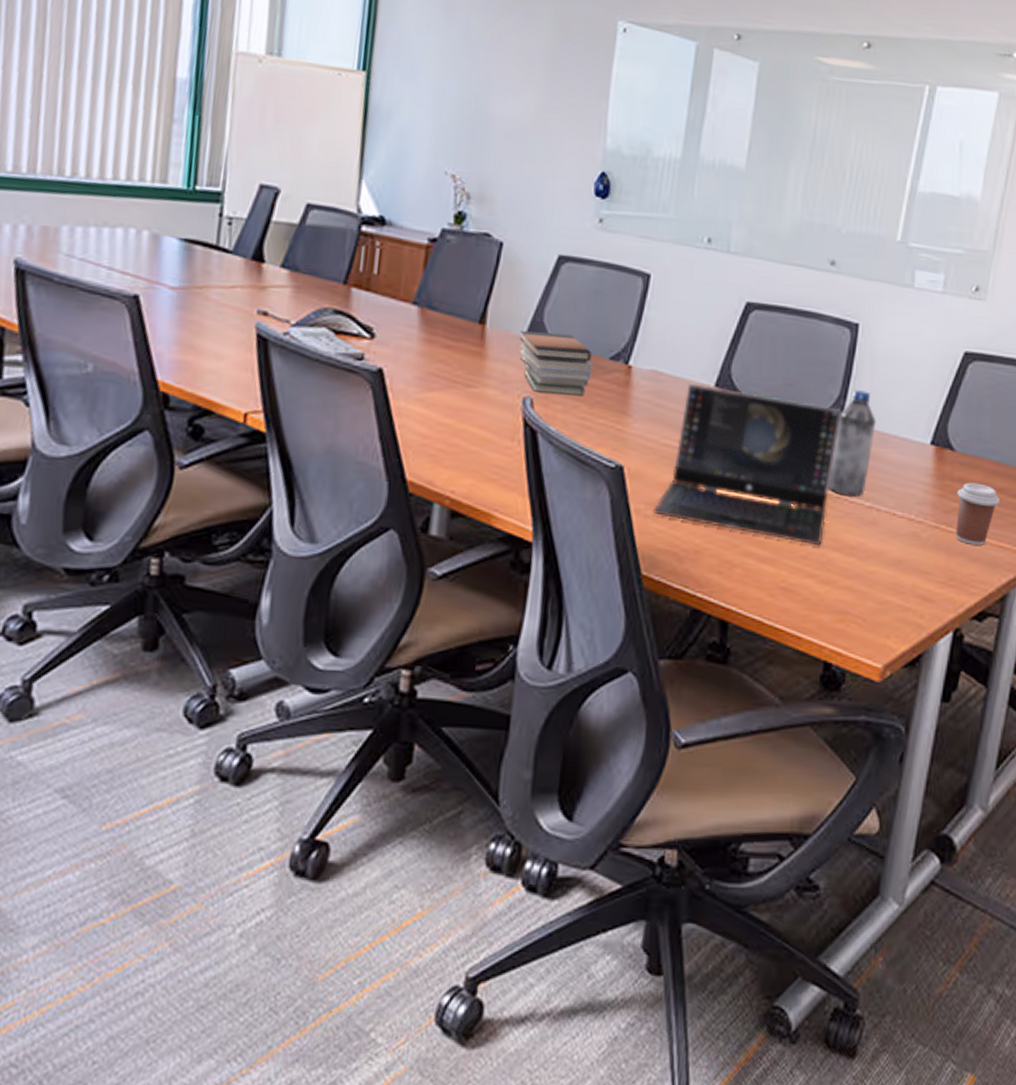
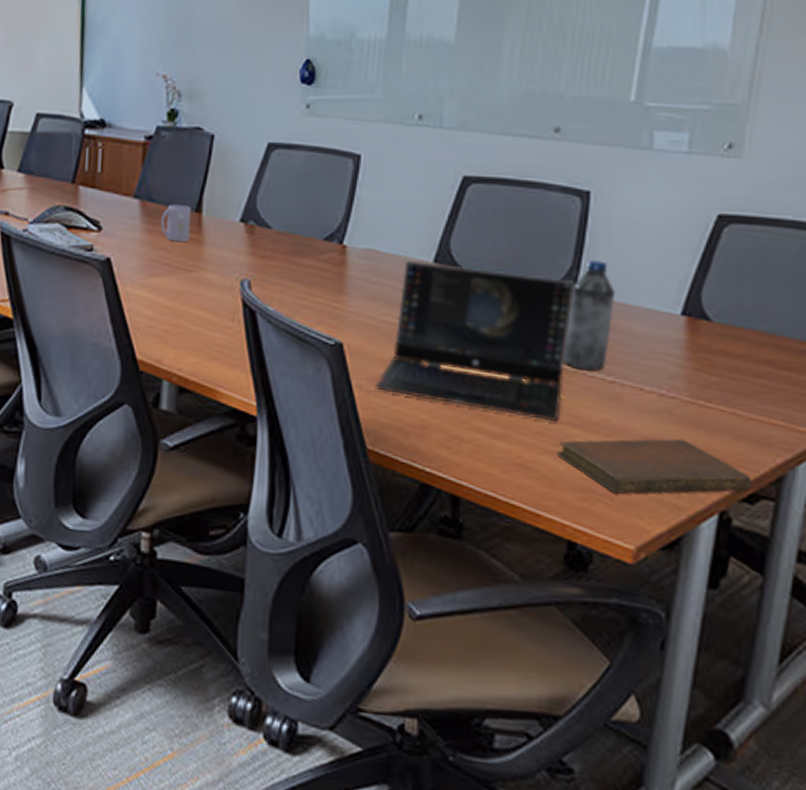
mug: none [441,313,475,355] -> present [161,204,192,242]
book stack: present [519,331,592,396] -> none [234,217,307,277]
notebook: none [818,561,982,615] -> present [557,439,752,494]
coffee cup: present [955,482,1000,546] -> none [716,354,769,423]

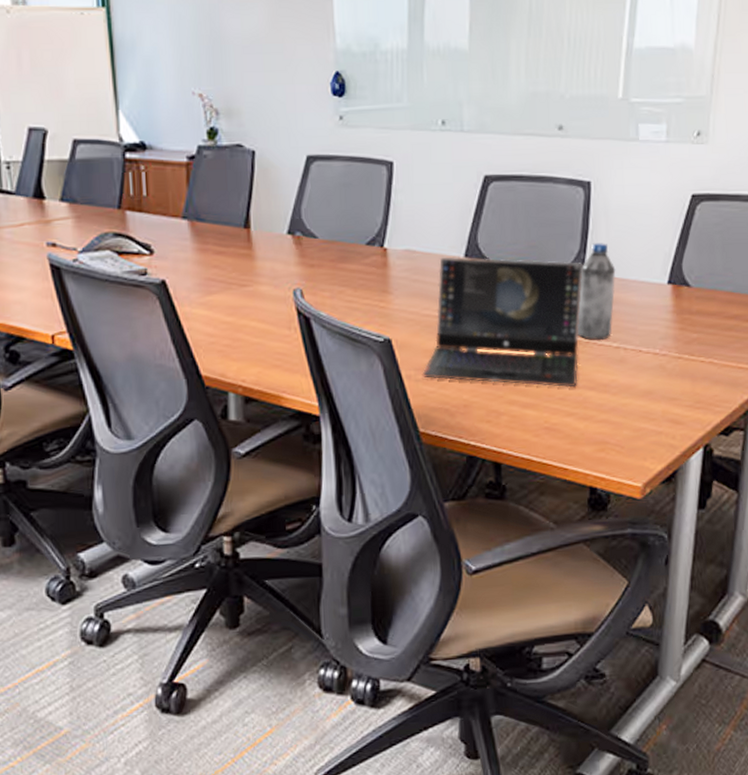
mug: present [161,204,192,242] -> none [212,221,241,259]
notebook: present [557,439,752,494] -> none [577,390,727,441]

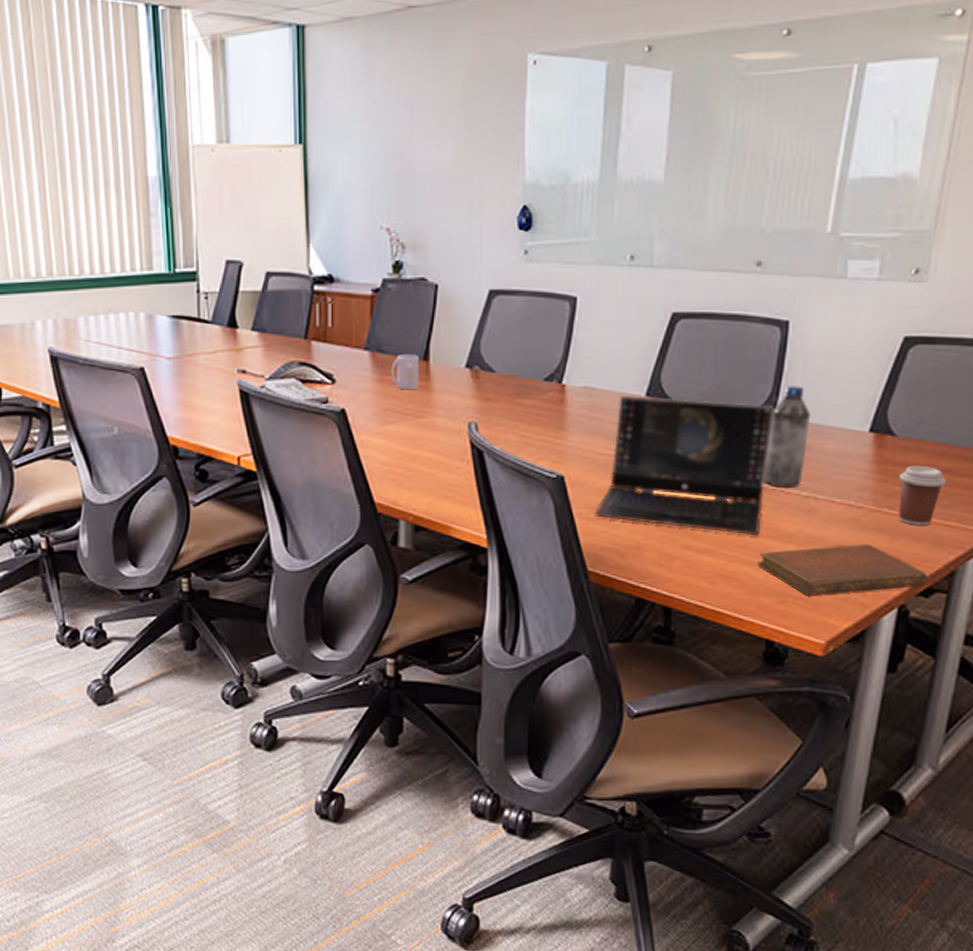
mug: none [212,221,241,259] -> present [391,353,419,390]
notebook: none [577,390,727,441] -> present [757,545,928,595]
coffee cup: none [696,313,736,369] -> present [898,465,946,525]

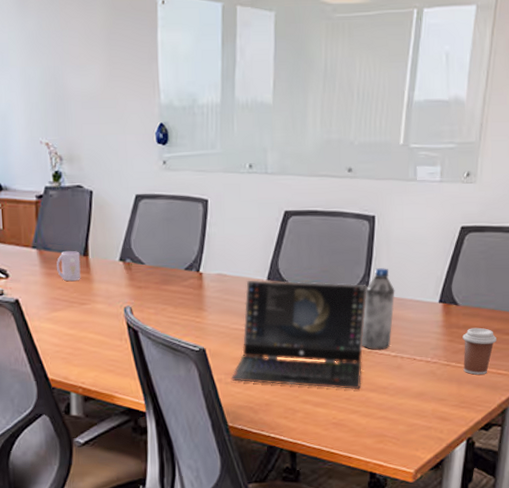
notebook: present [757,545,928,595] -> none [360,392,487,435]

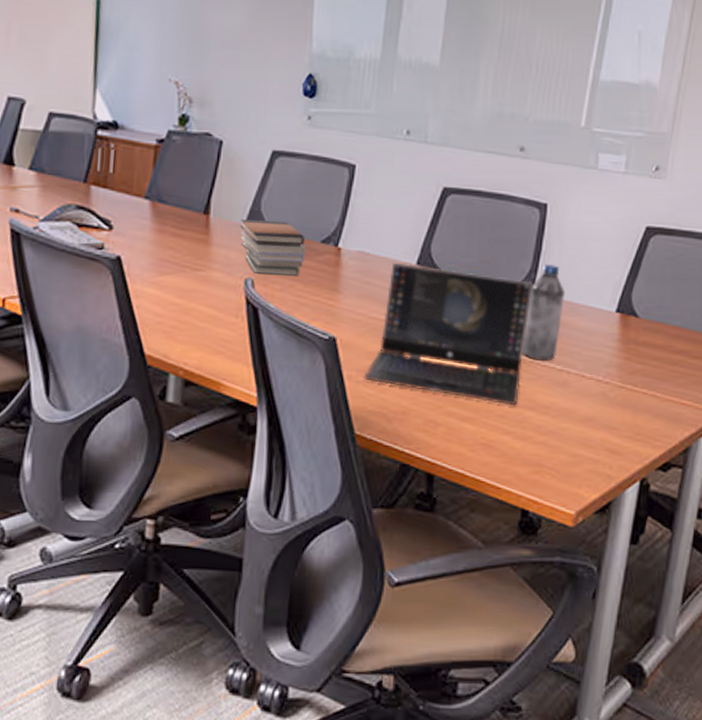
mug: present [57,250,81,282] -> none [170,205,200,243]
book stack: none [115,255,173,302] -> present [240,219,306,276]
coffee cup: present [462,327,497,375] -> none [640,346,681,403]

